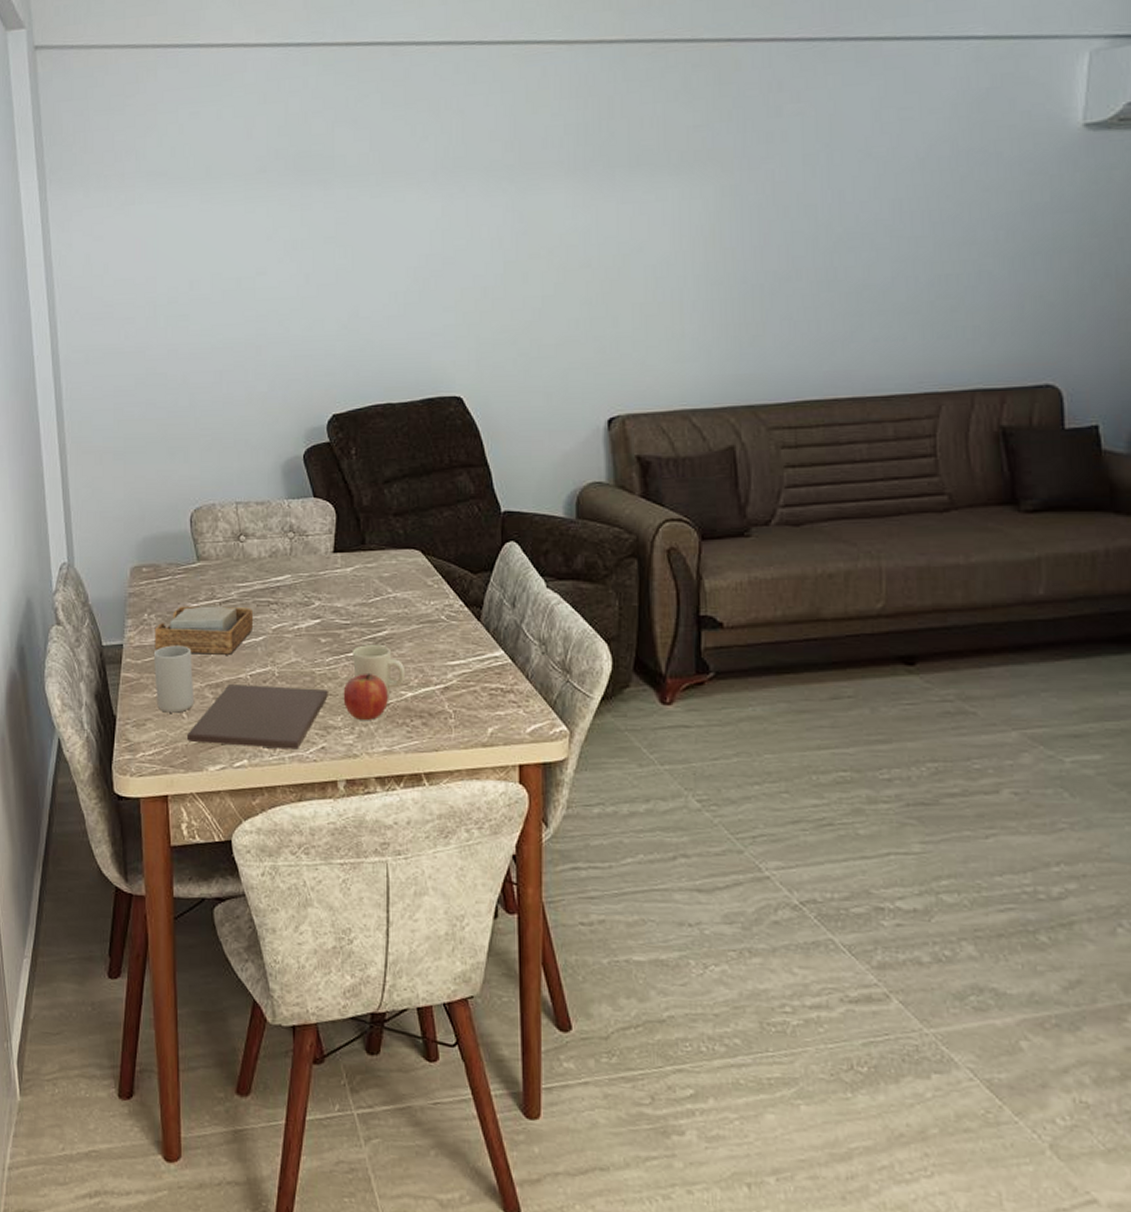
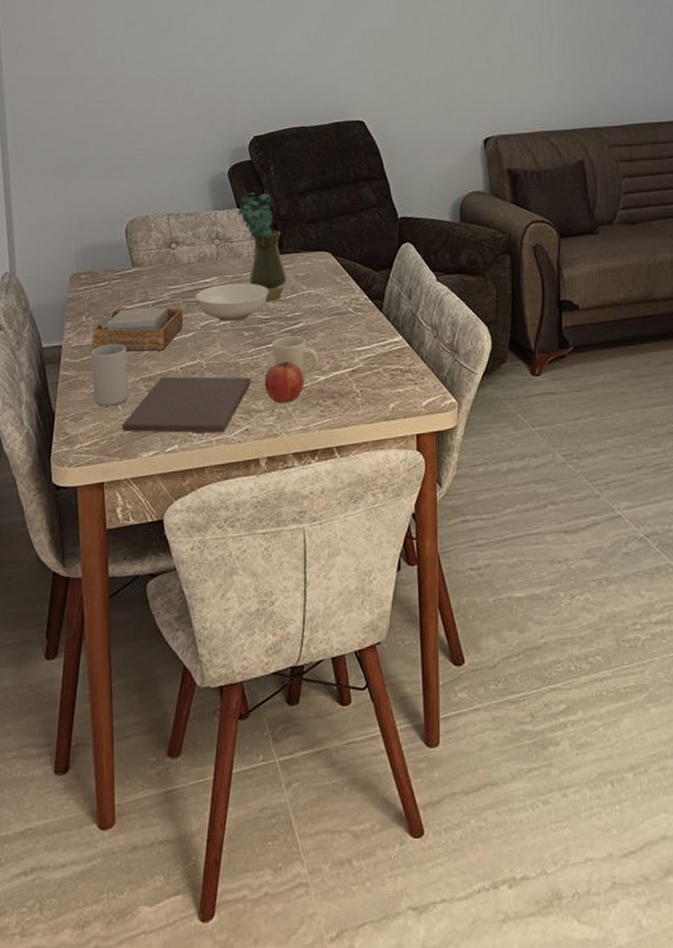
bowl: none [267,583,350,626] -> present [195,283,269,322]
vase: none [315,475,369,604] -> present [239,189,286,301]

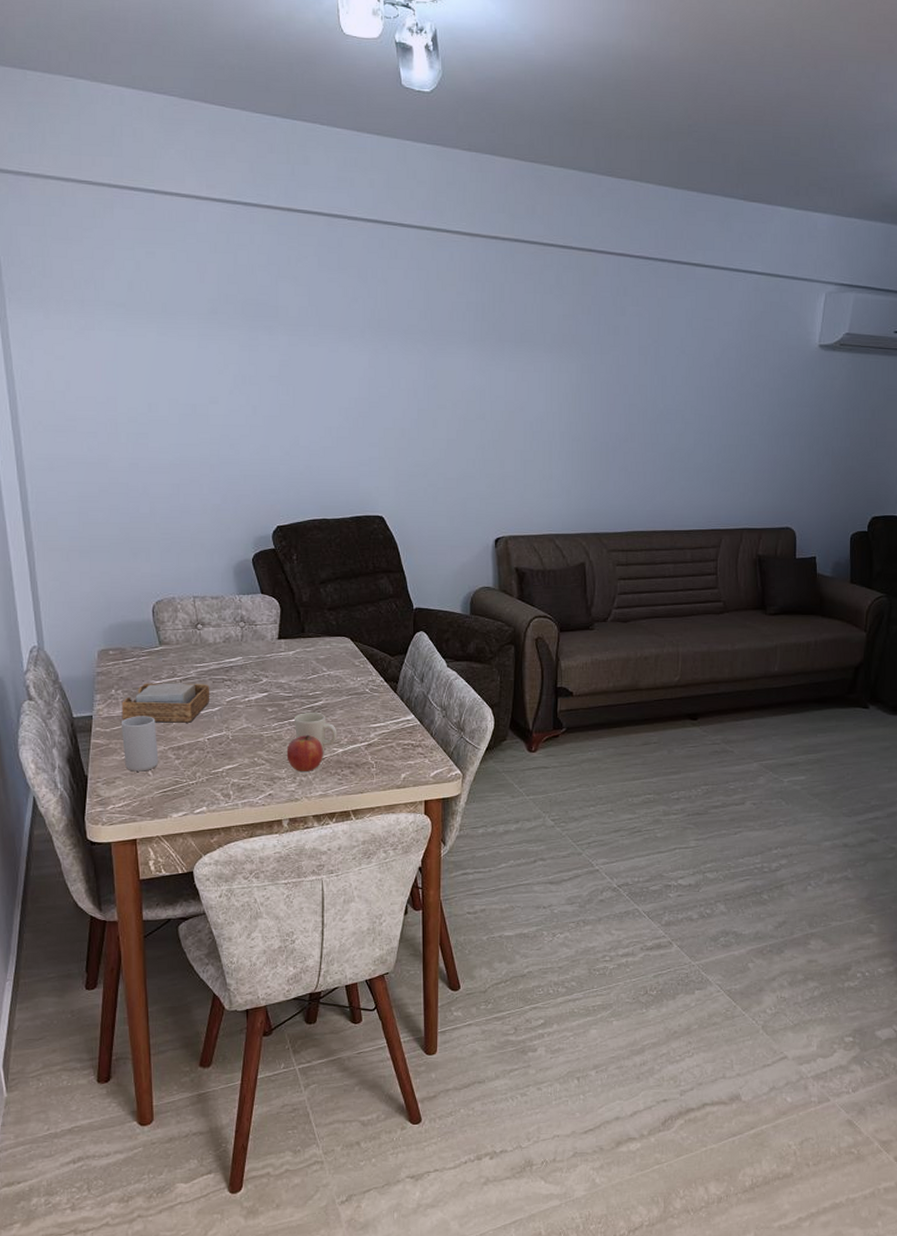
plaque: present [122,376,251,433] -> none [153,746,274,797]
bowl: present [195,283,269,322] -> none [221,663,292,698]
vase: present [239,189,286,301] -> none [262,576,308,680]

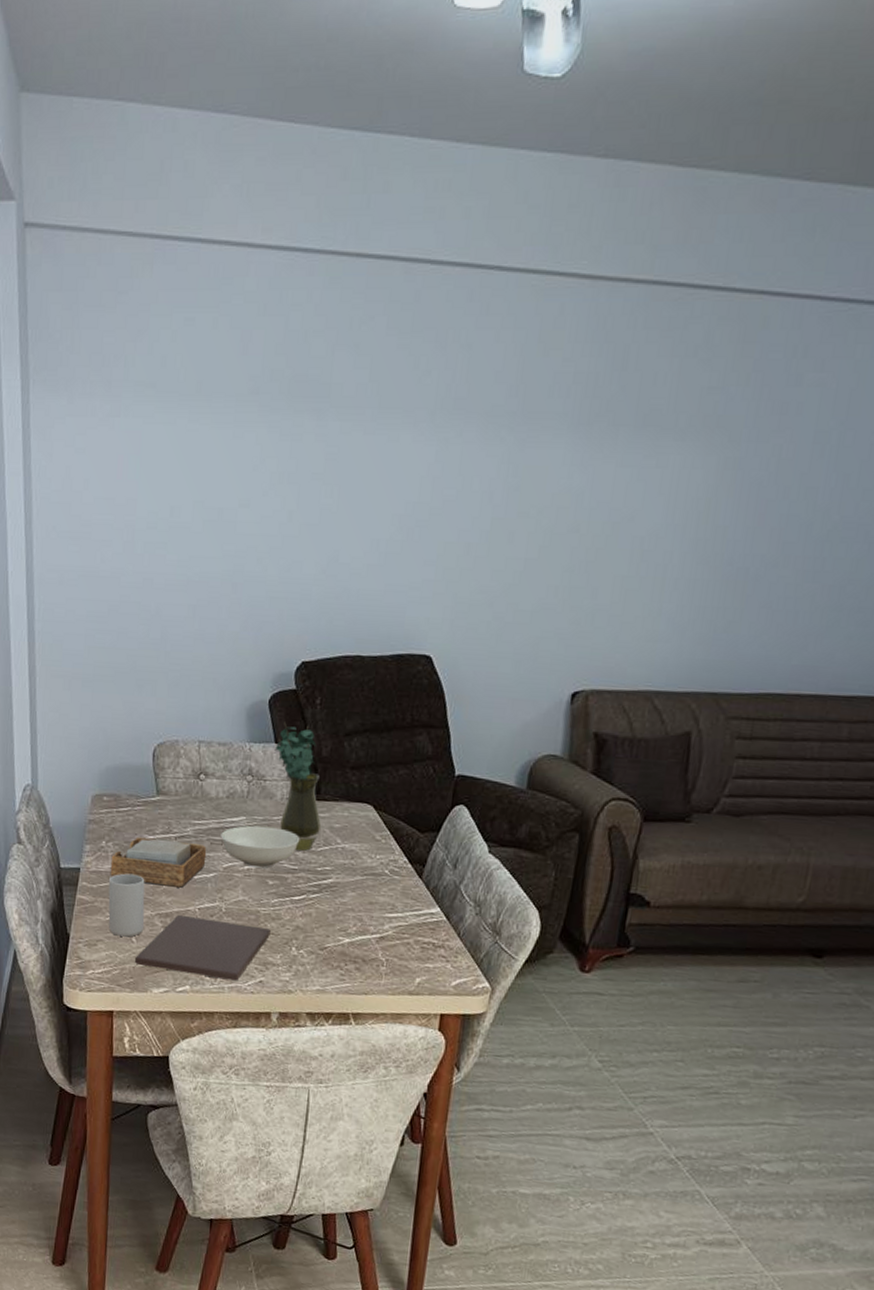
plaque: none [153,746,274,797] -> present [135,914,271,981]
bowl: none [221,663,292,698] -> present [220,825,300,868]
vase: none [262,576,308,680] -> present [276,722,321,851]
fruit: present [286,734,323,771] -> none [284,916,327,961]
mug: present [293,713,338,752] -> none [296,890,346,940]

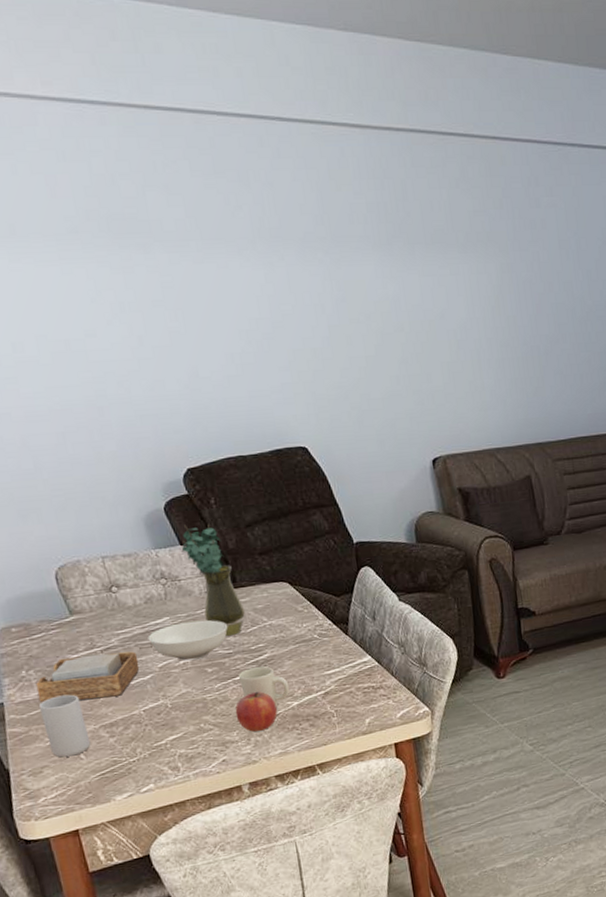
plaque: present [135,914,271,981] -> none [88,711,222,779]
fruit: none [284,916,327,961] -> present [235,691,278,732]
mug: none [296,890,346,940] -> present [238,666,290,708]

